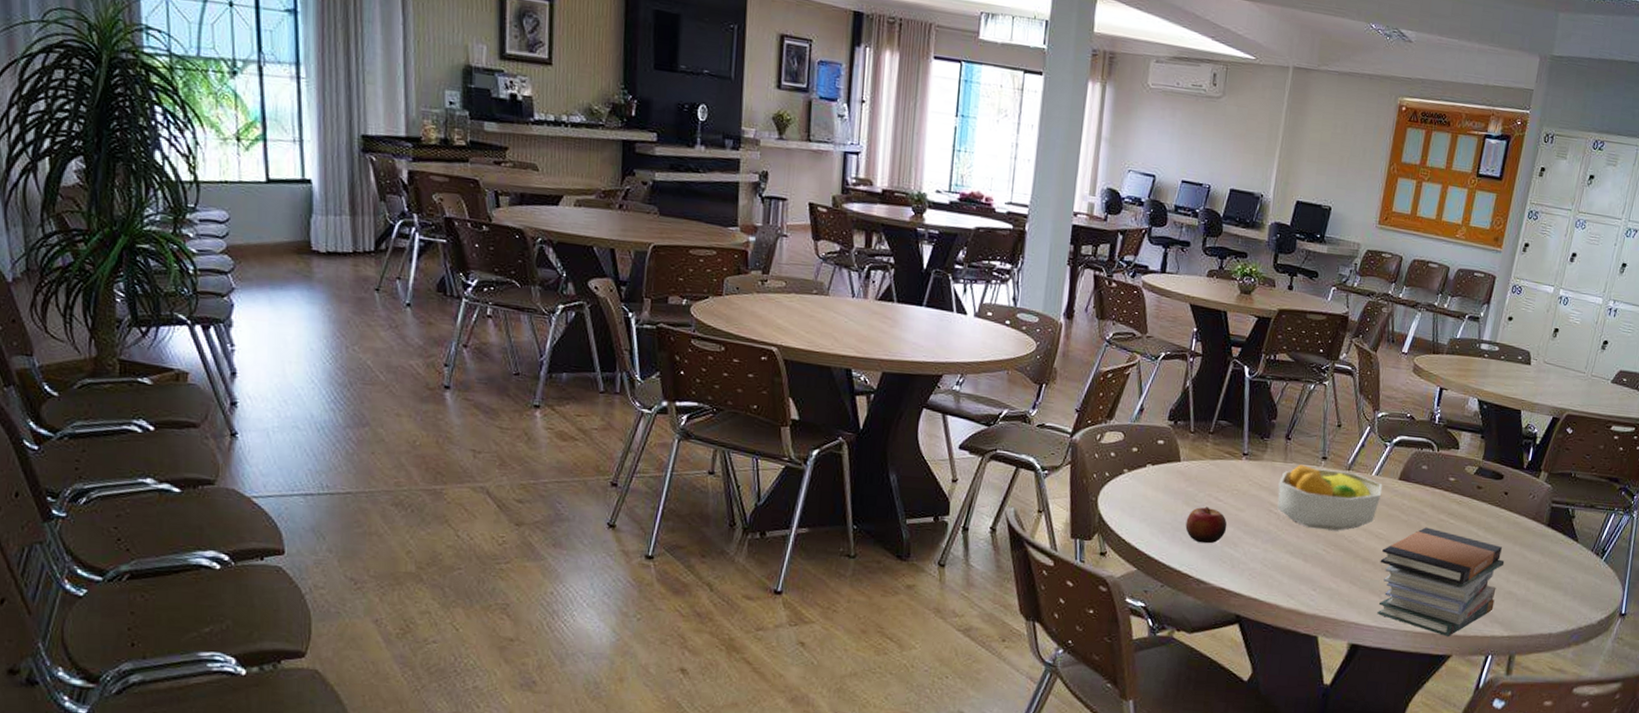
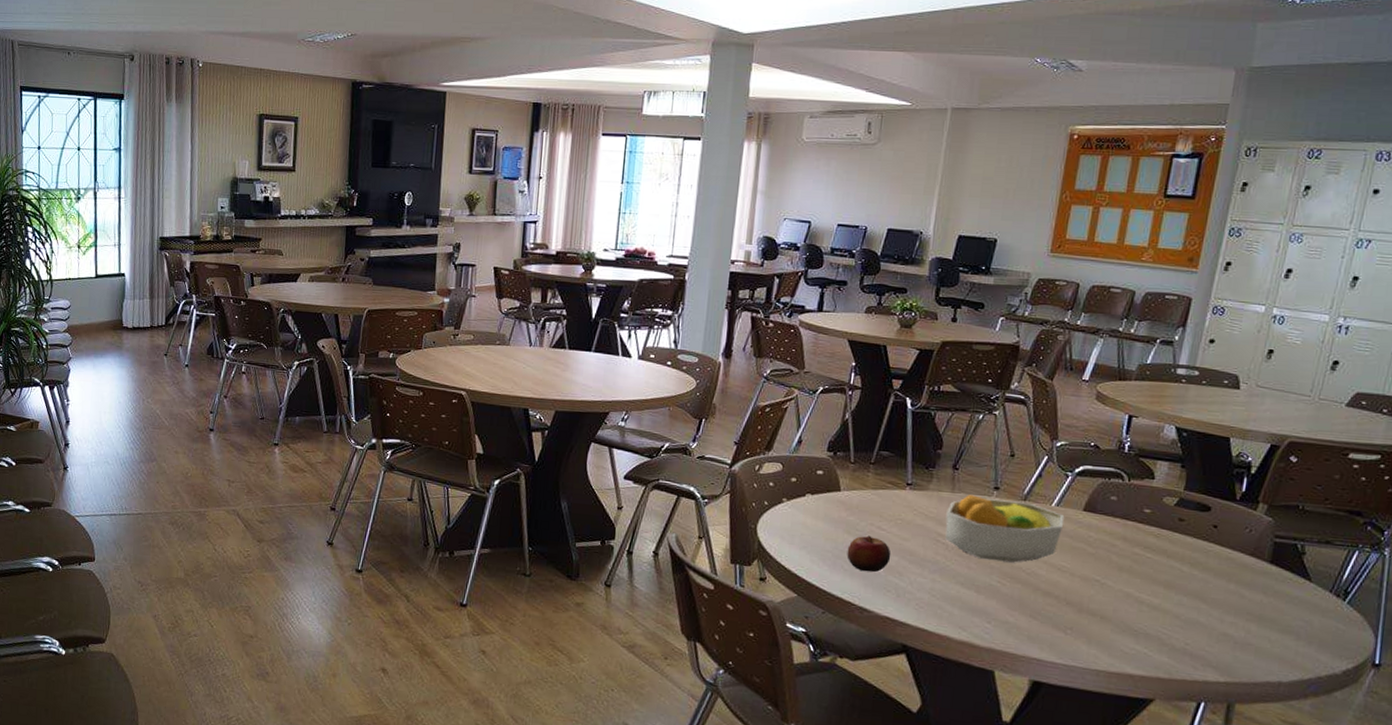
book stack: present [1377,527,1505,637] -> none [1062,561,1217,680]

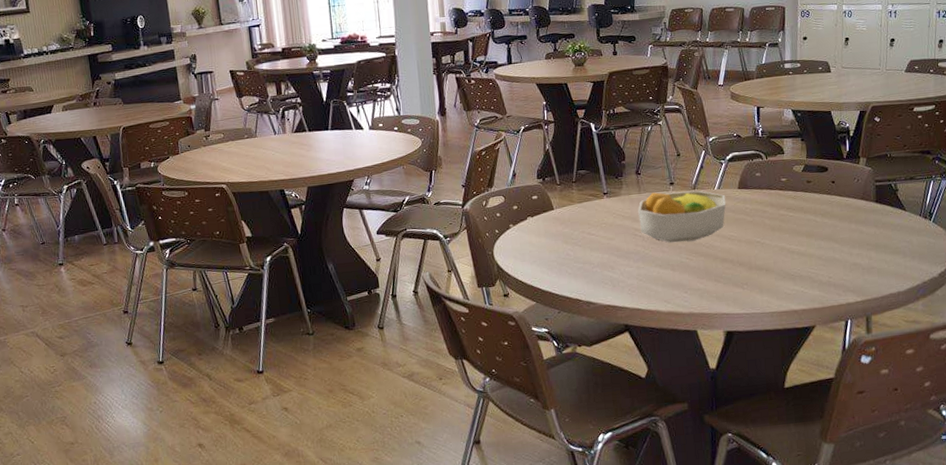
apple: present [847,535,891,573] -> none [568,241,603,272]

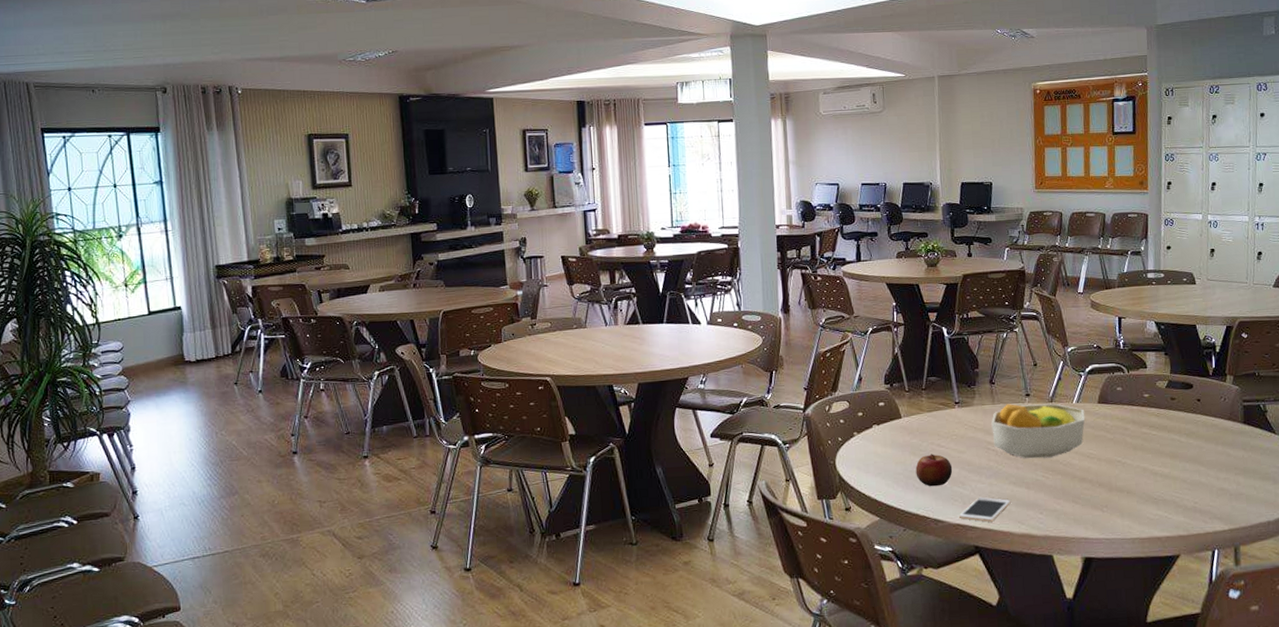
apple: none [568,241,603,272] -> present [915,454,953,487]
cell phone: none [610,279,657,303] -> present [959,496,1011,522]

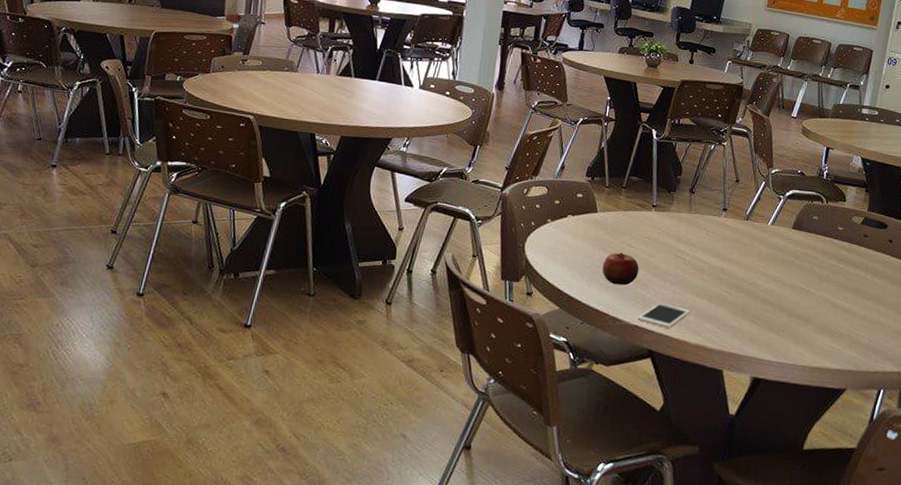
fruit bowl: present [991,404,1085,459] -> none [683,215,778,275]

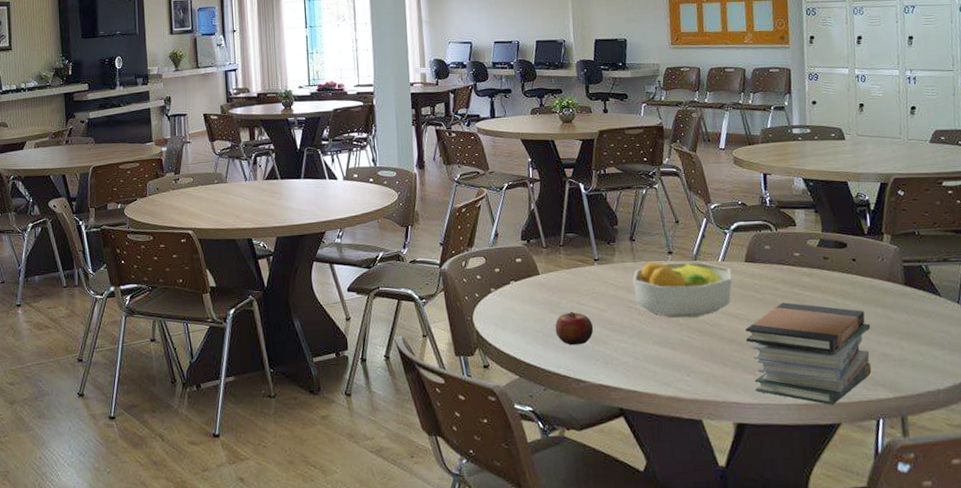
cell phone: present [638,302,691,329] -> none [602,357,656,384]
fruit bowl: none [683,215,778,275] -> present [632,261,732,318]
book stack: none [776,271,892,372] -> present [745,302,872,406]

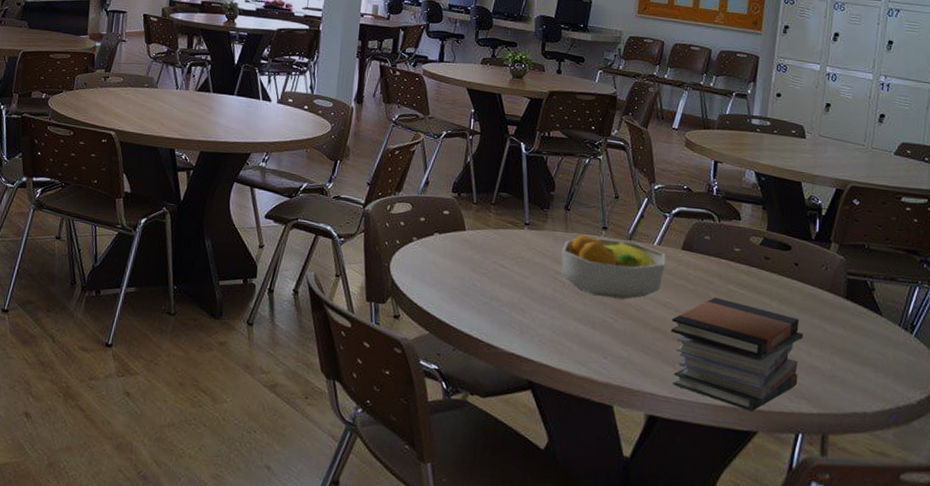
apple: present [555,311,594,346] -> none [473,273,514,310]

